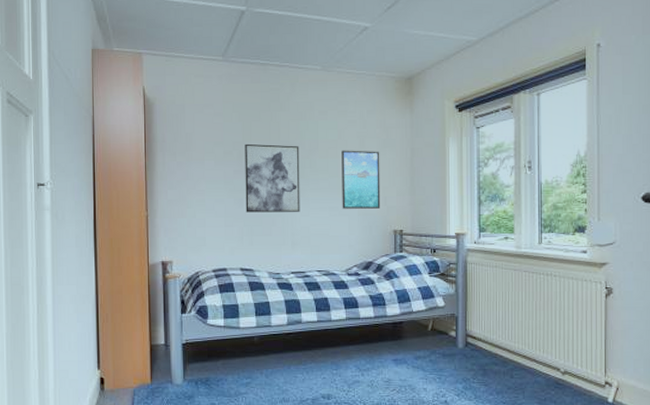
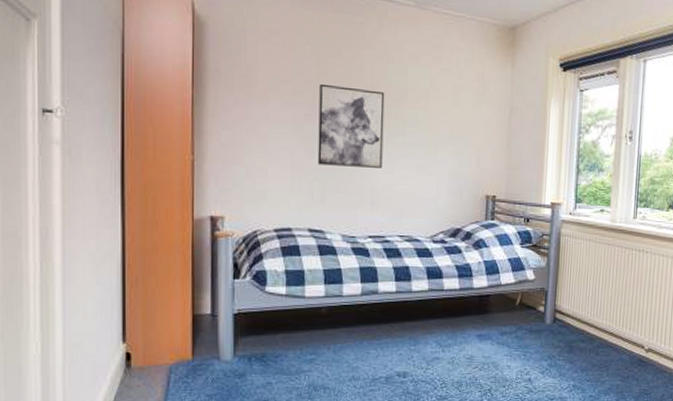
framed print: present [341,150,381,209] -> none [430,102,476,171]

